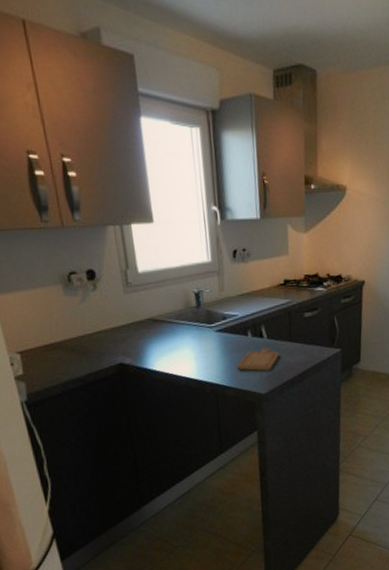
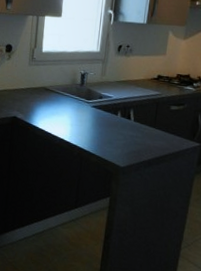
chopping board: present [236,348,279,371] -> none [103,128,142,148]

